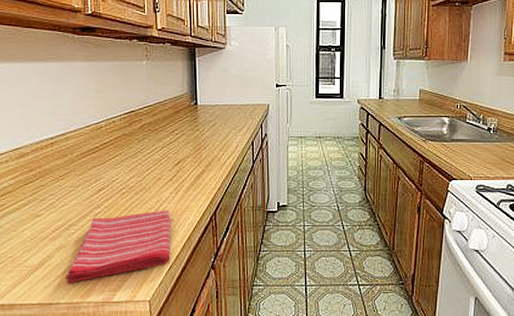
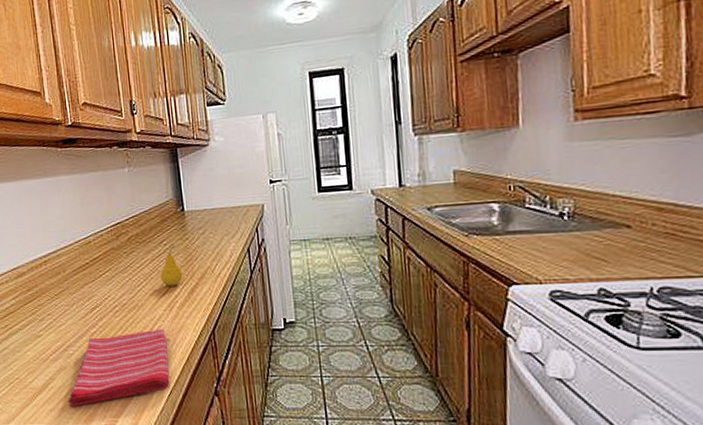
fruit: none [170,135,191,172] -> present [160,245,183,286]

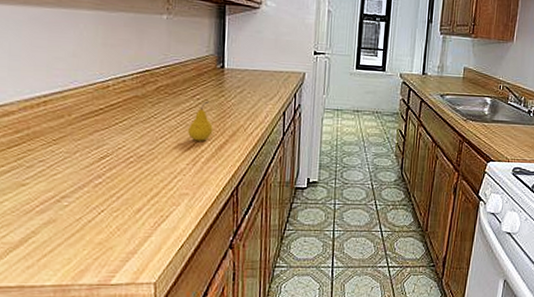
dish towel: present [67,329,170,408] -> none [52,182,185,264]

